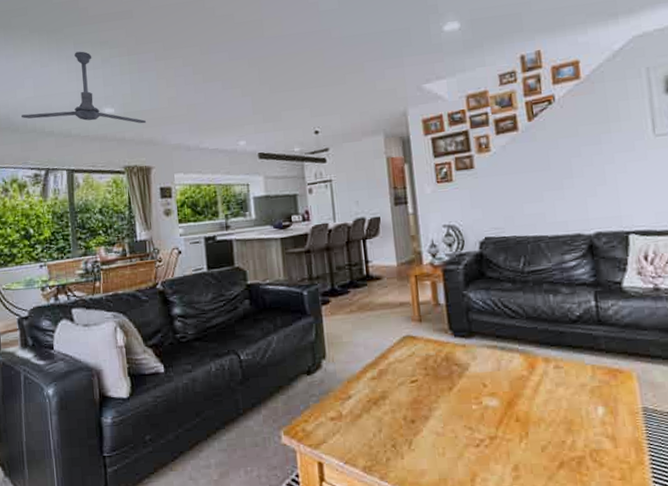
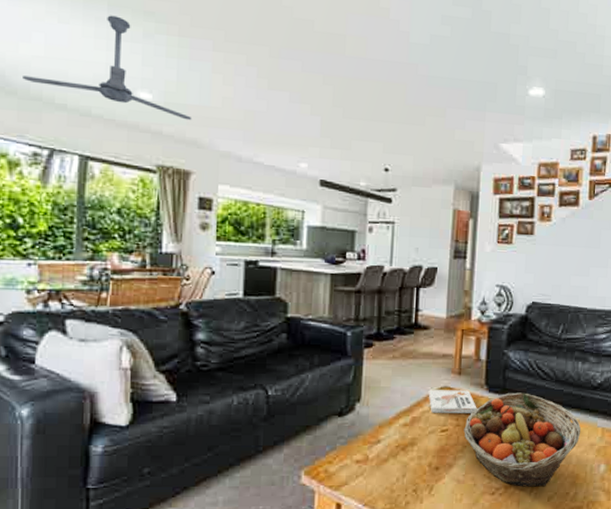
book: none [391,337,445,364] -> present [428,390,477,413]
fruit basket: none [434,334,567,437] -> present [464,392,581,487]

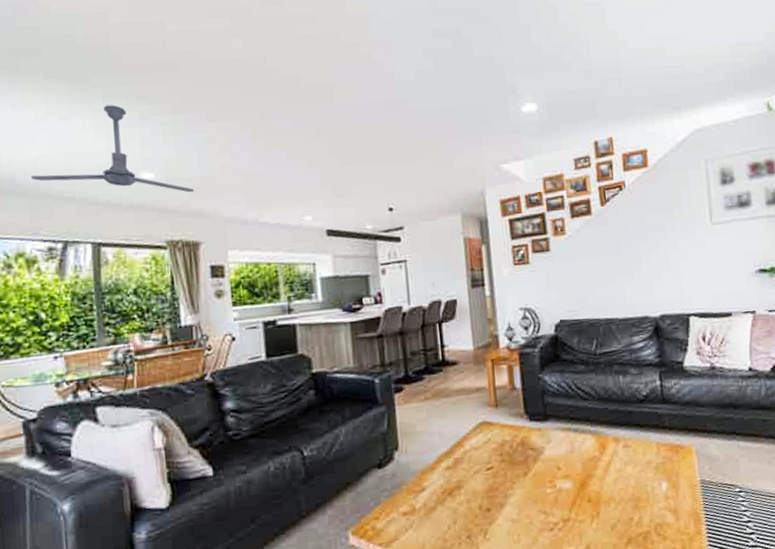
book: present [428,390,477,413] -> none [466,422,520,451]
fruit basket: present [464,392,581,487] -> none [510,416,635,518]

